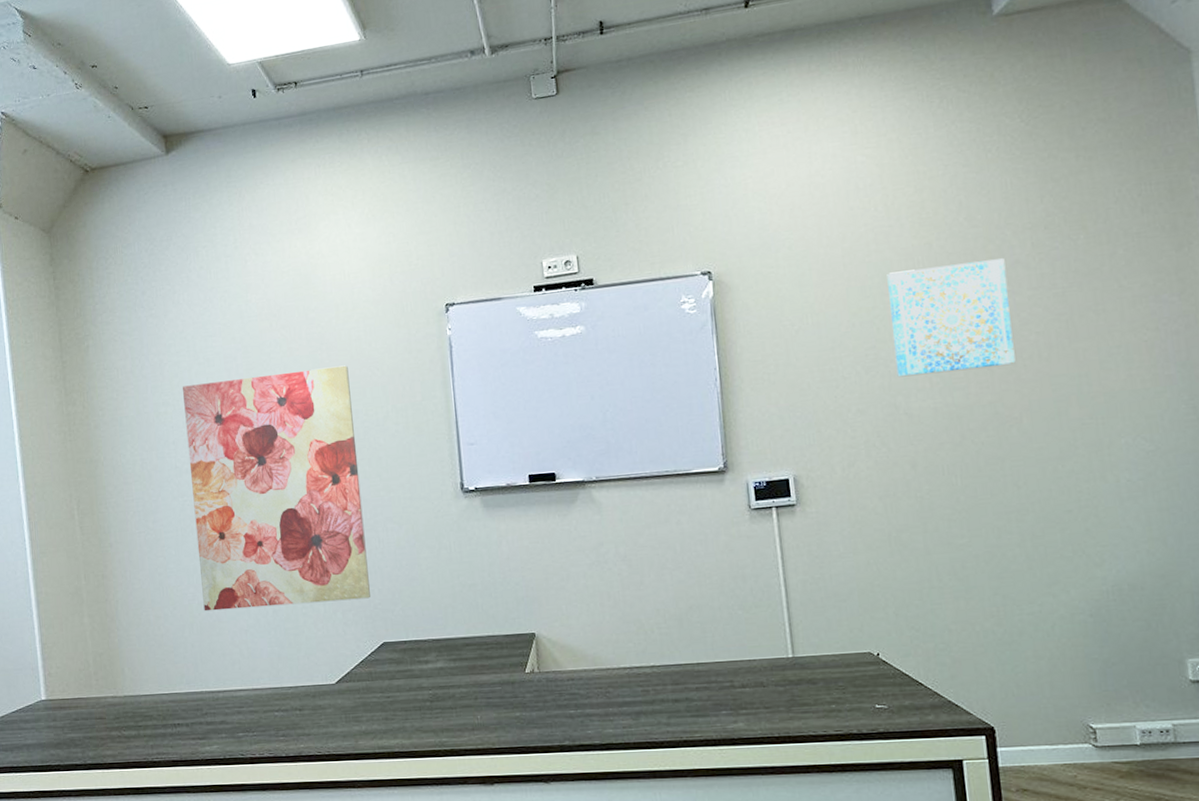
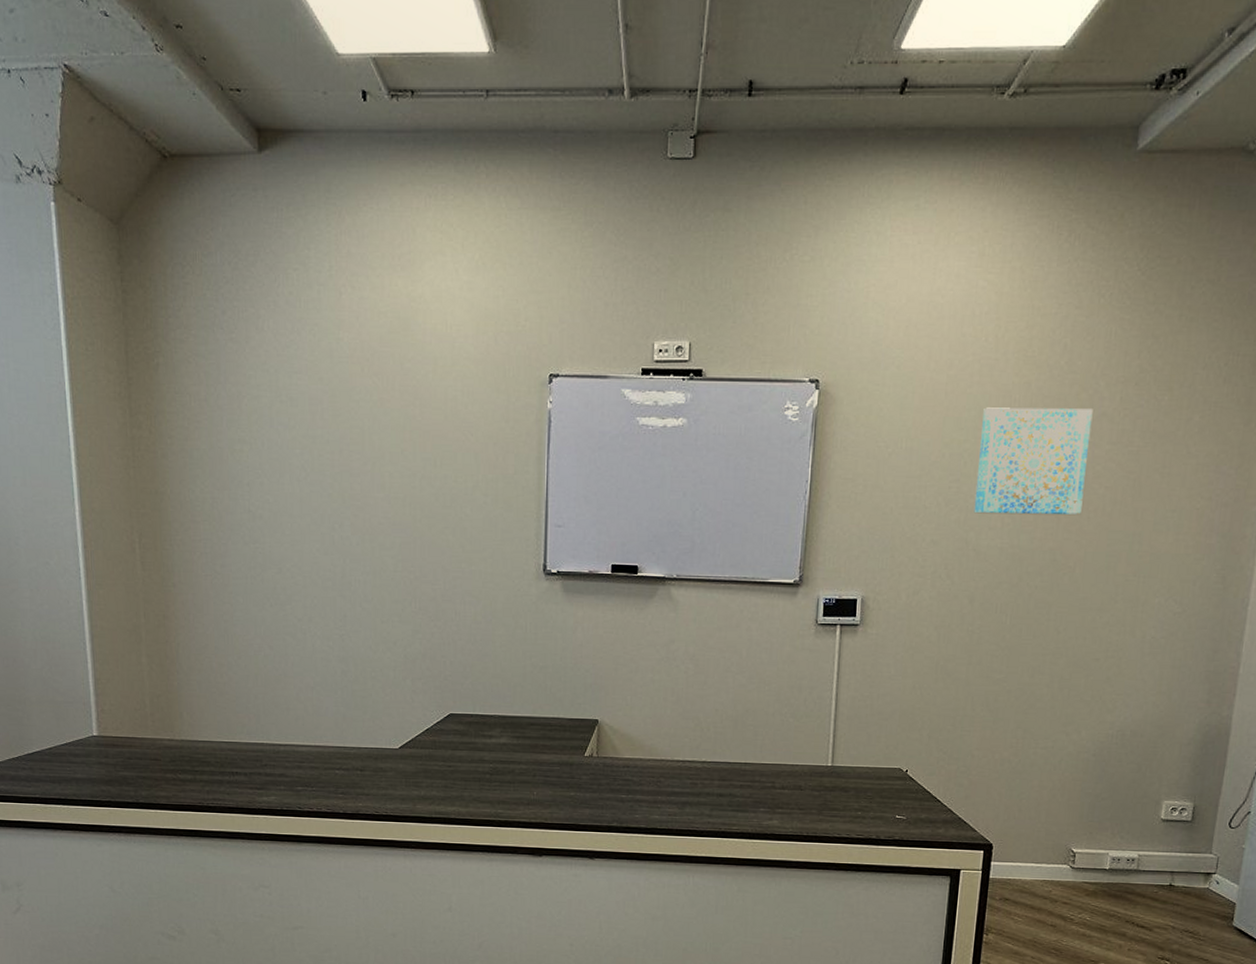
wall art: present [183,365,372,611] -> none [262,424,443,669]

